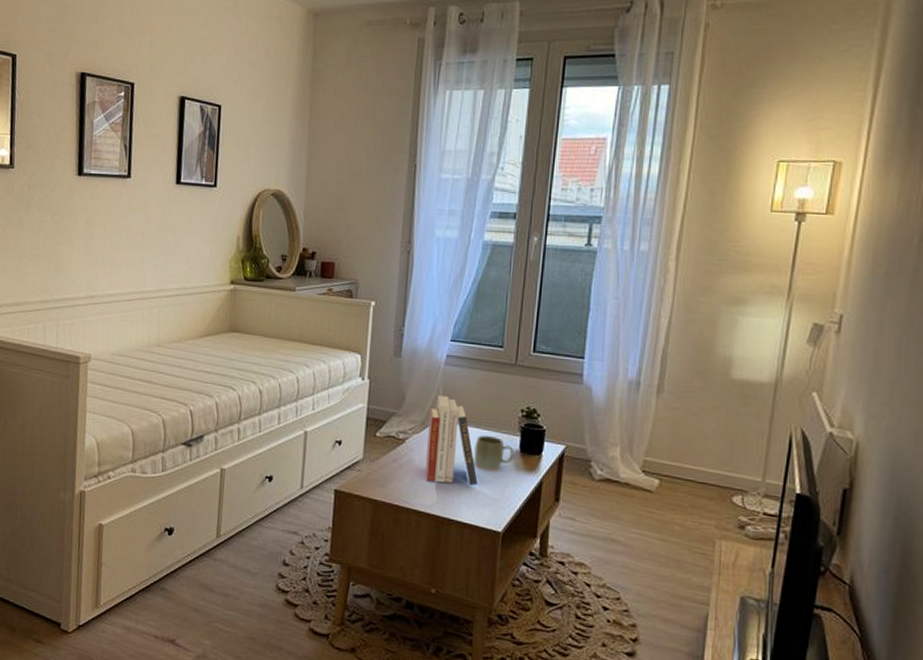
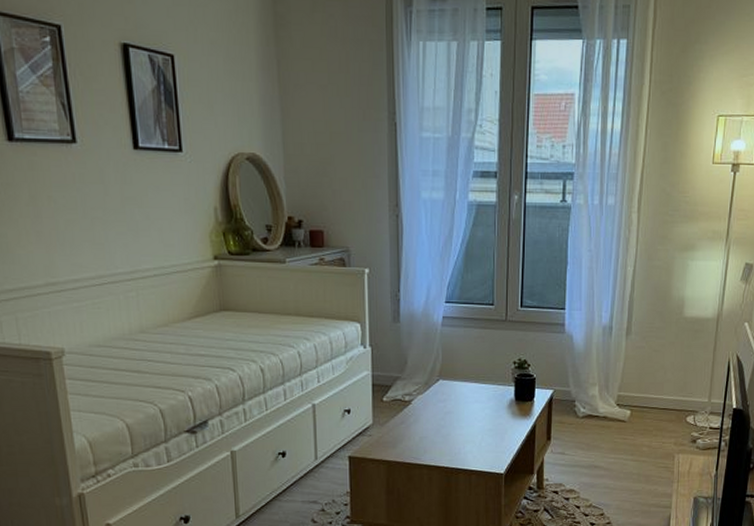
books: present [425,394,478,486] -> none [431,355,480,438]
mug: present [473,435,515,472] -> none [475,389,510,421]

